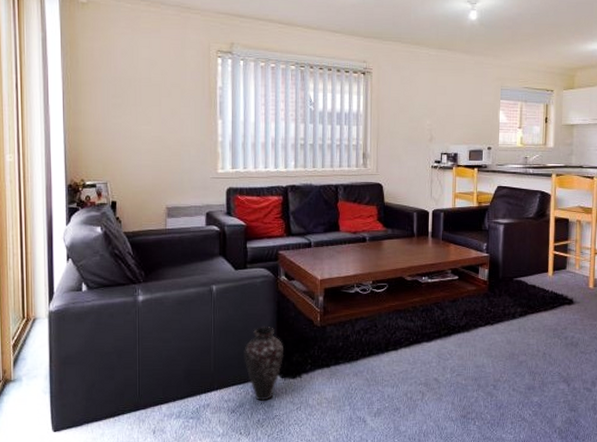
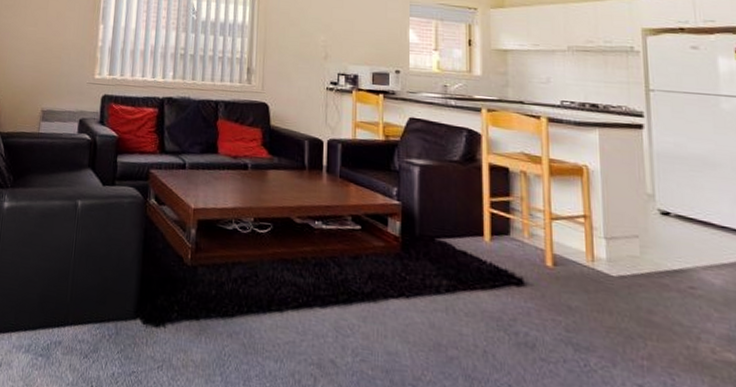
vase: present [244,326,285,401] -> none [103,255,149,350]

